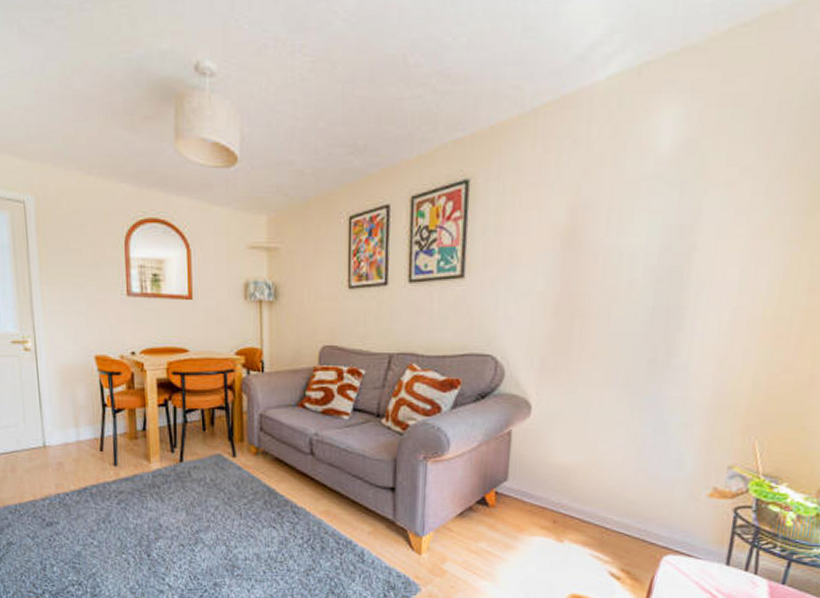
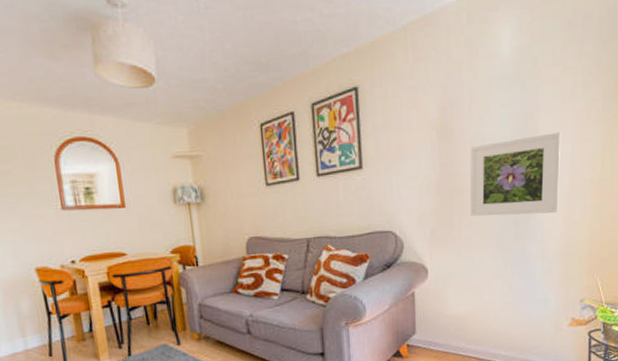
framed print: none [593,252,729,354] -> present [470,132,561,217]

